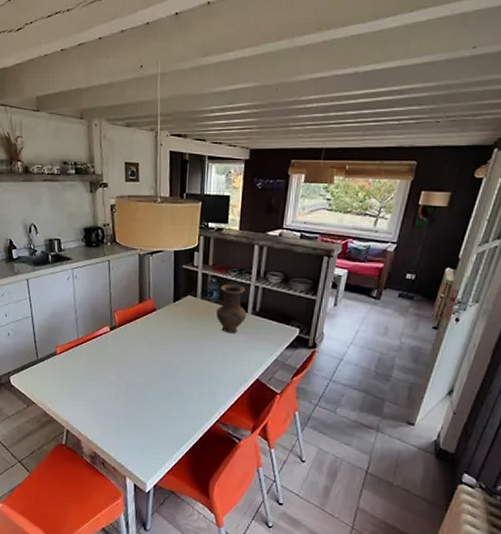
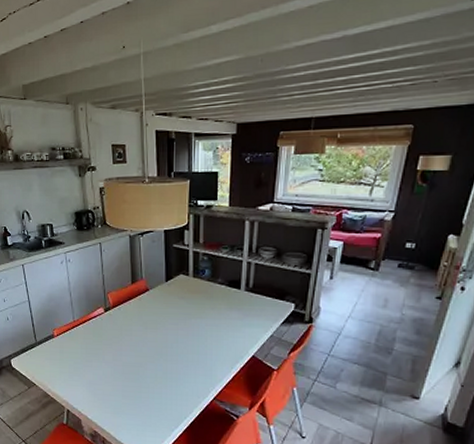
vase: present [215,284,246,334] -> none [208,262,239,311]

